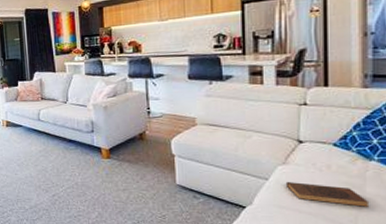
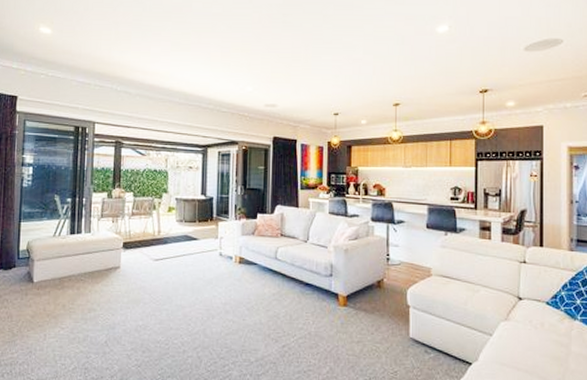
book: present [285,182,370,207] -> none [507,339,574,366]

